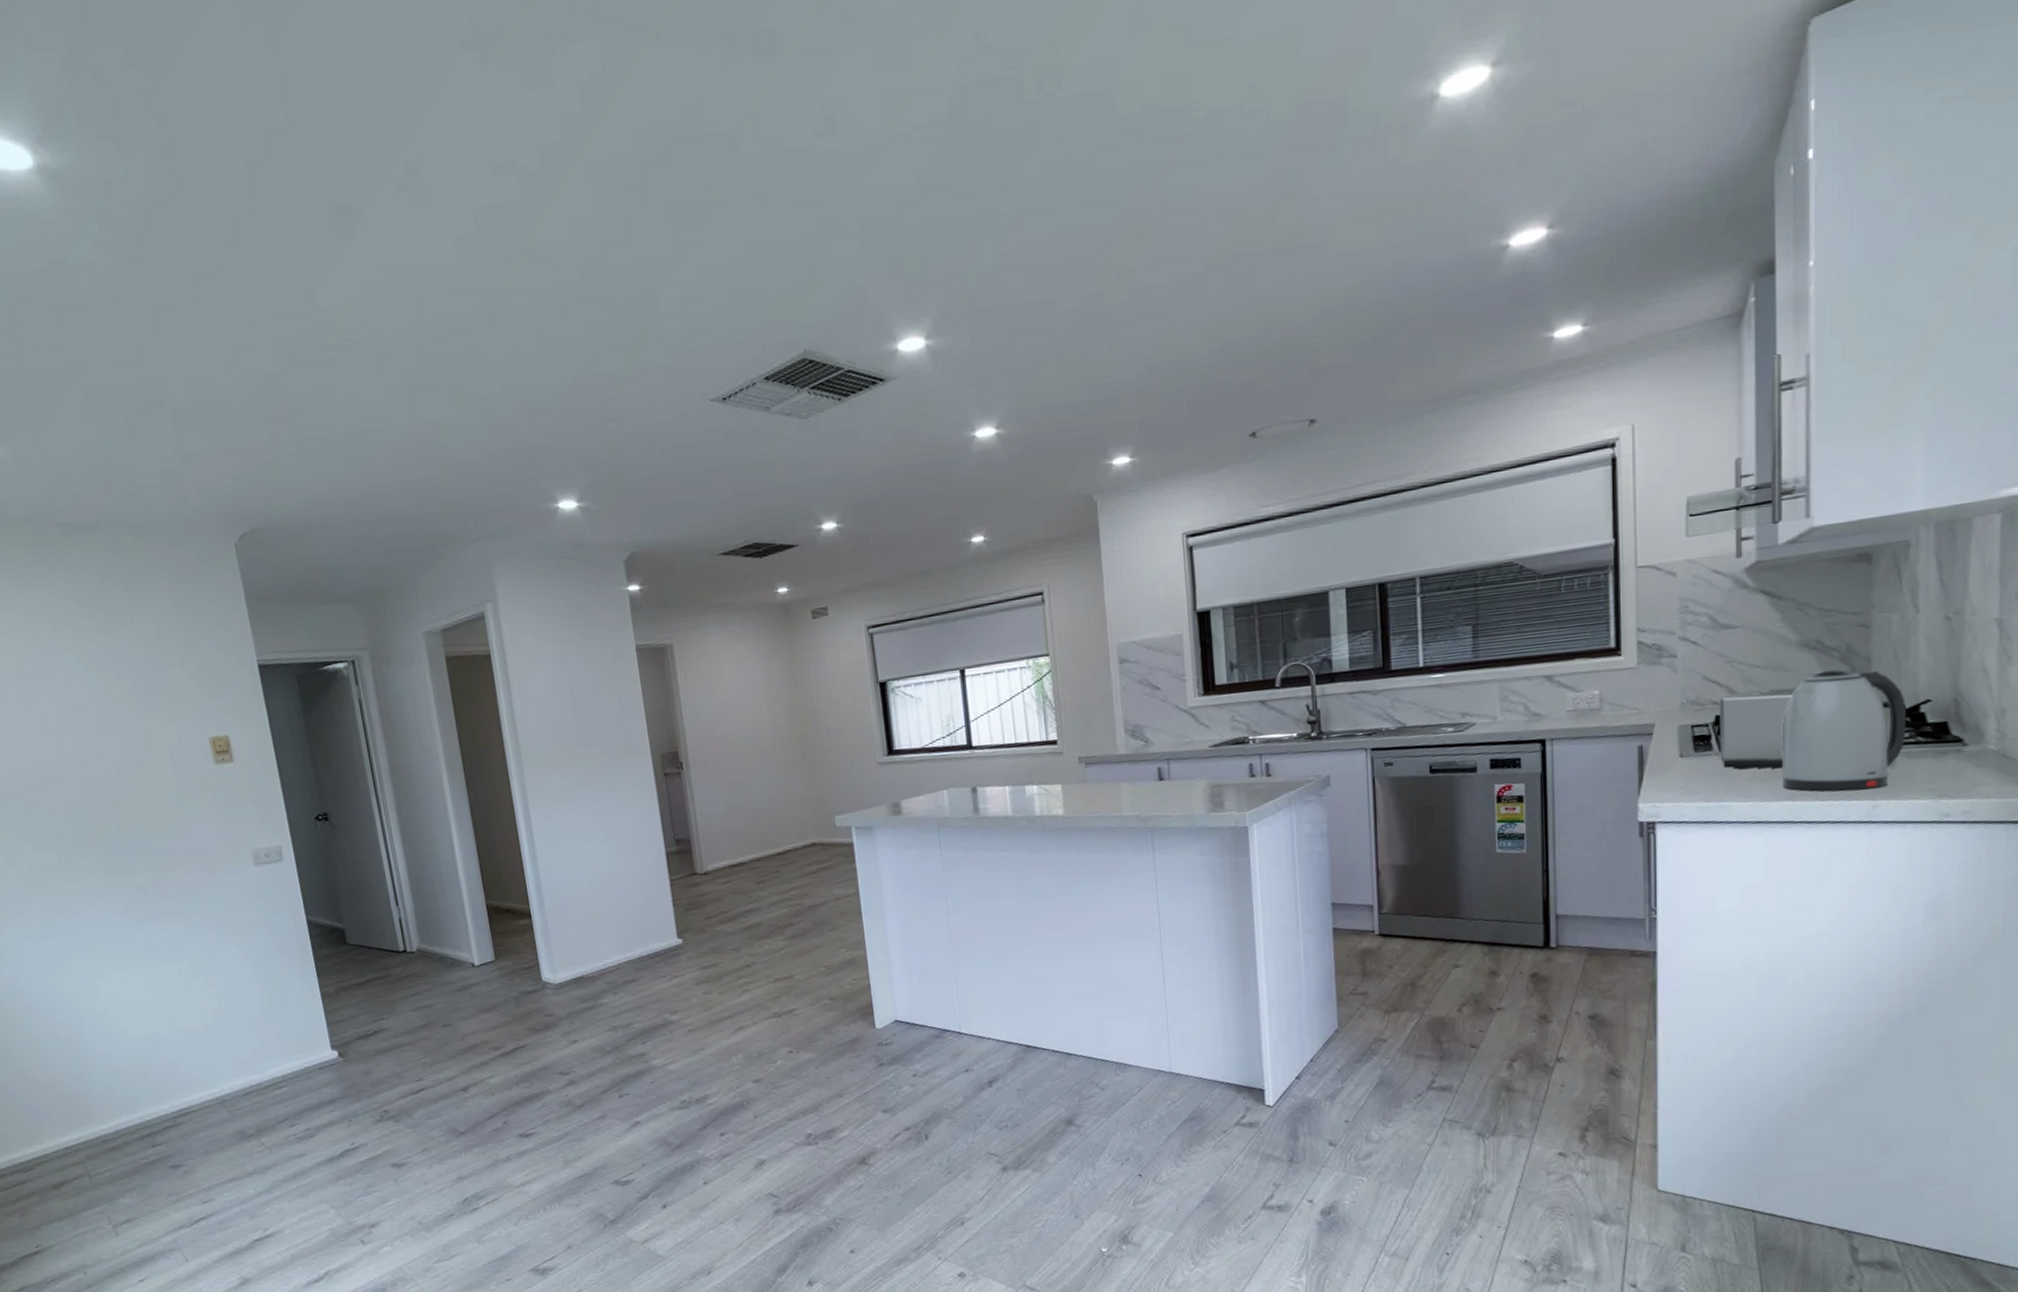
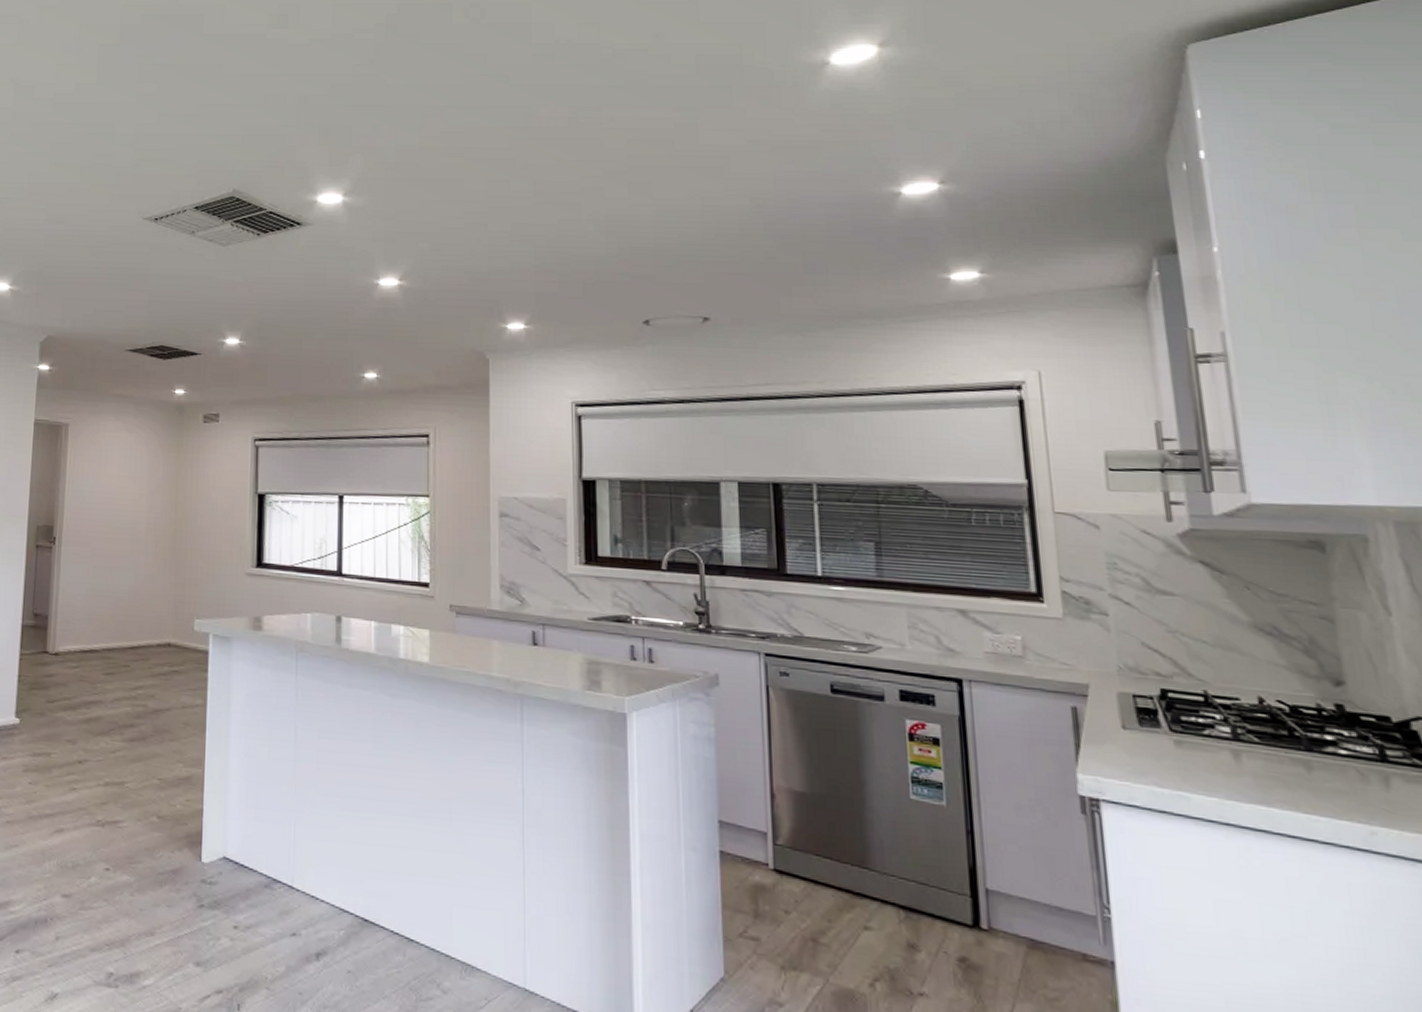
toaster: present [1720,687,1892,769] -> none [1164,666,1380,765]
kettle: present [1781,669,1907,792] -> none [1242,661,1399,812]

